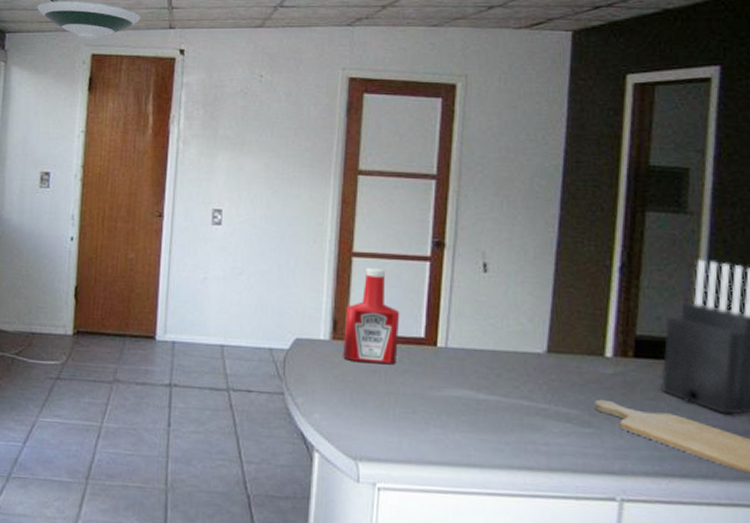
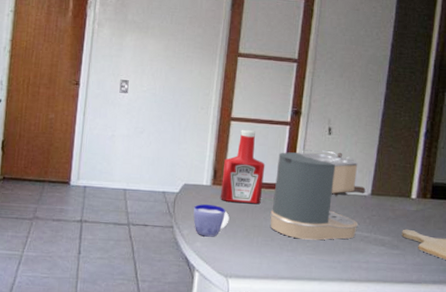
cup: none [309,364,356,407] -> present [193,204,230,237]
coffee maker: none [410,291,539,413] -> present [270,149,366,240]

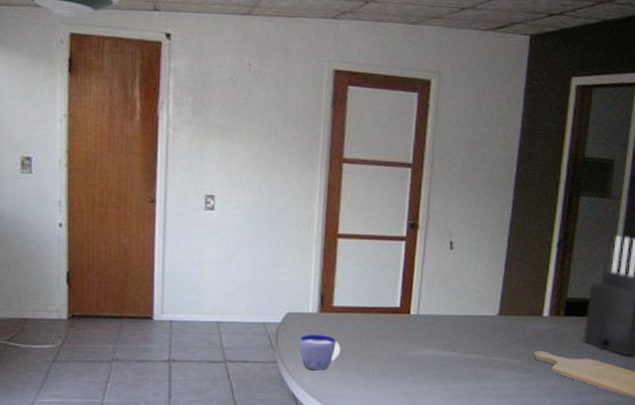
ketchup bottle: present [221,129,266,205] -> none [330,247,380,332]
coffee maker: present [270,149,366,240] -> none [387,267,493,368]

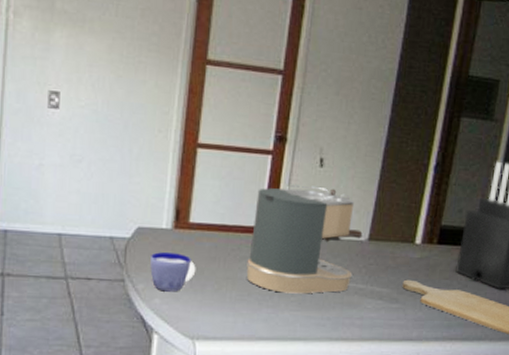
coffee maker: none [387,267,493,368] -> present [246,184,363,294]

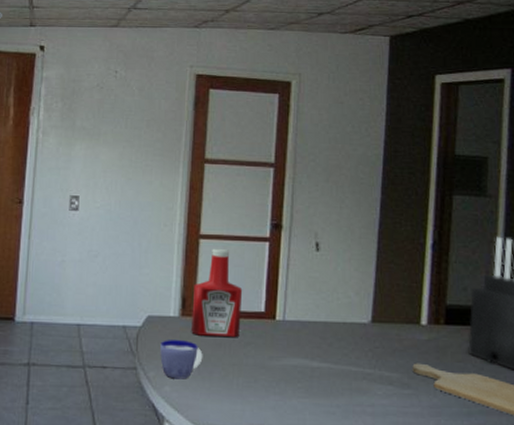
ketchup bottle: none [185,158,241,252] -> present [191,248,243,338]
coffee maker: present [246,184,363,294] -> none [251,269,365,380]

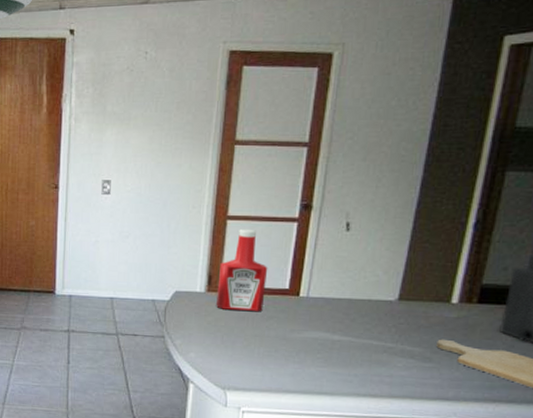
cup: present [160,340,203,380] -> none [186,313,227,348]

